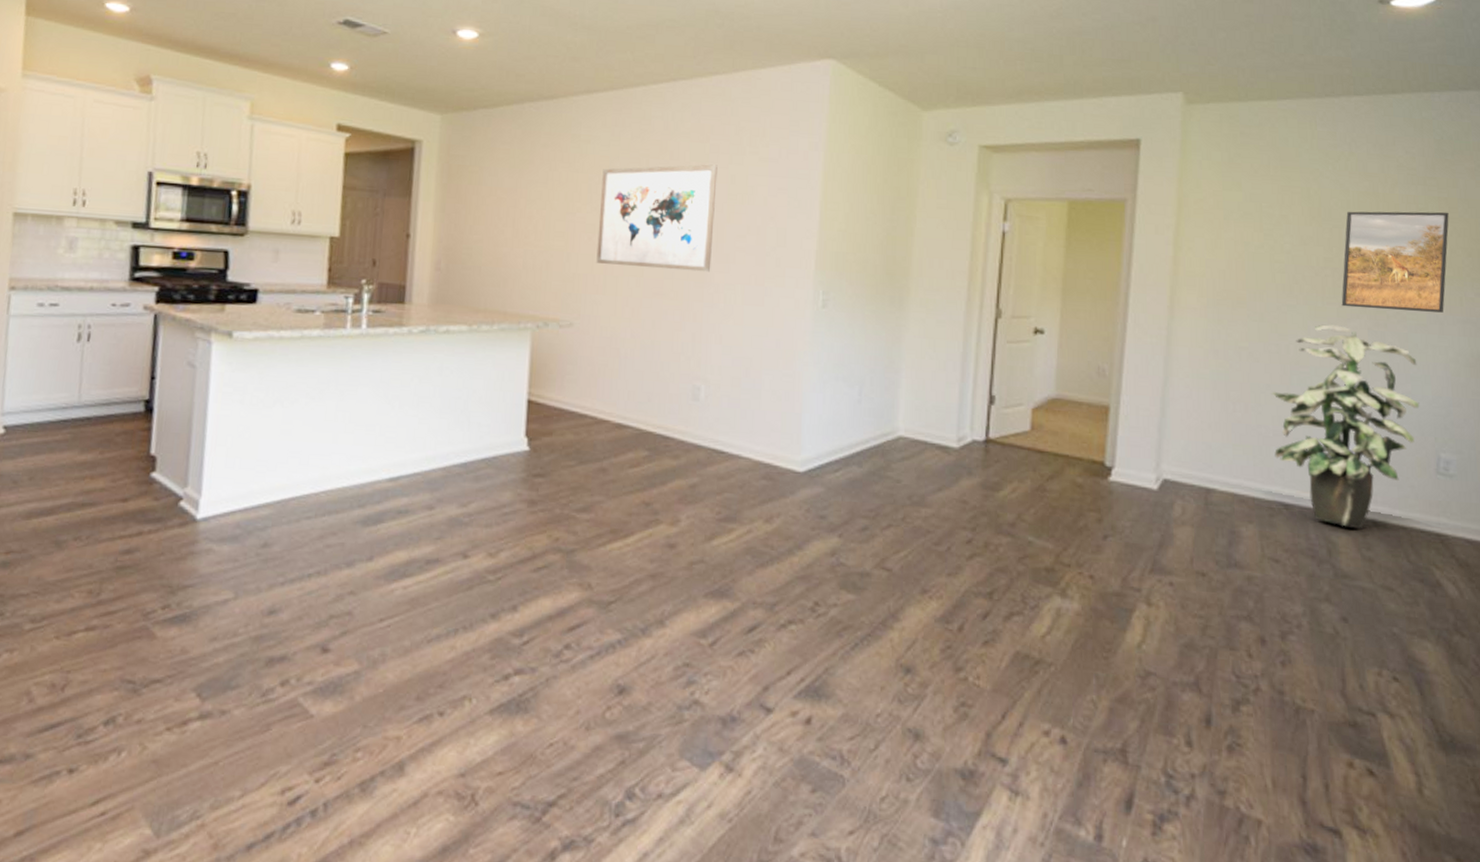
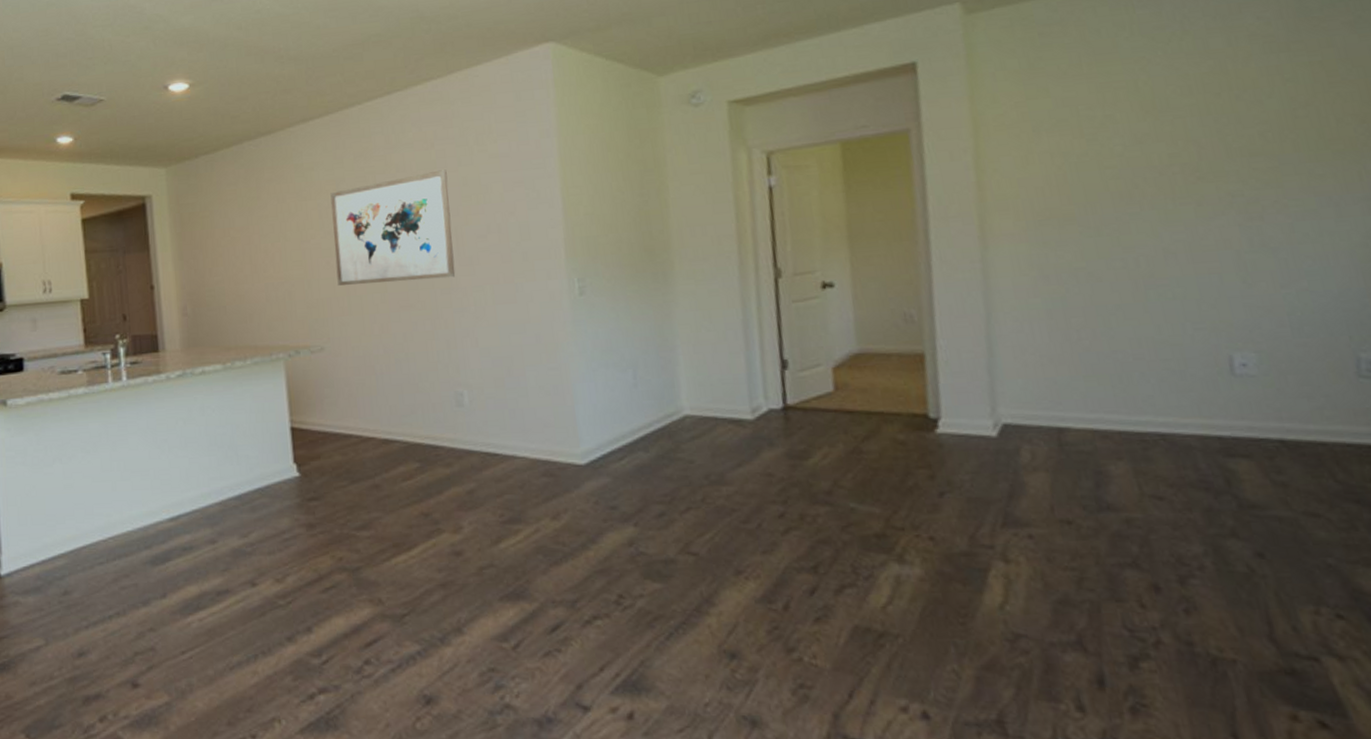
indoor plant: present [1271,324,1420,530] -> none [1123,226,1323,452]
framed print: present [1341,211,1449,313] -> none [1189,76,1339,205]

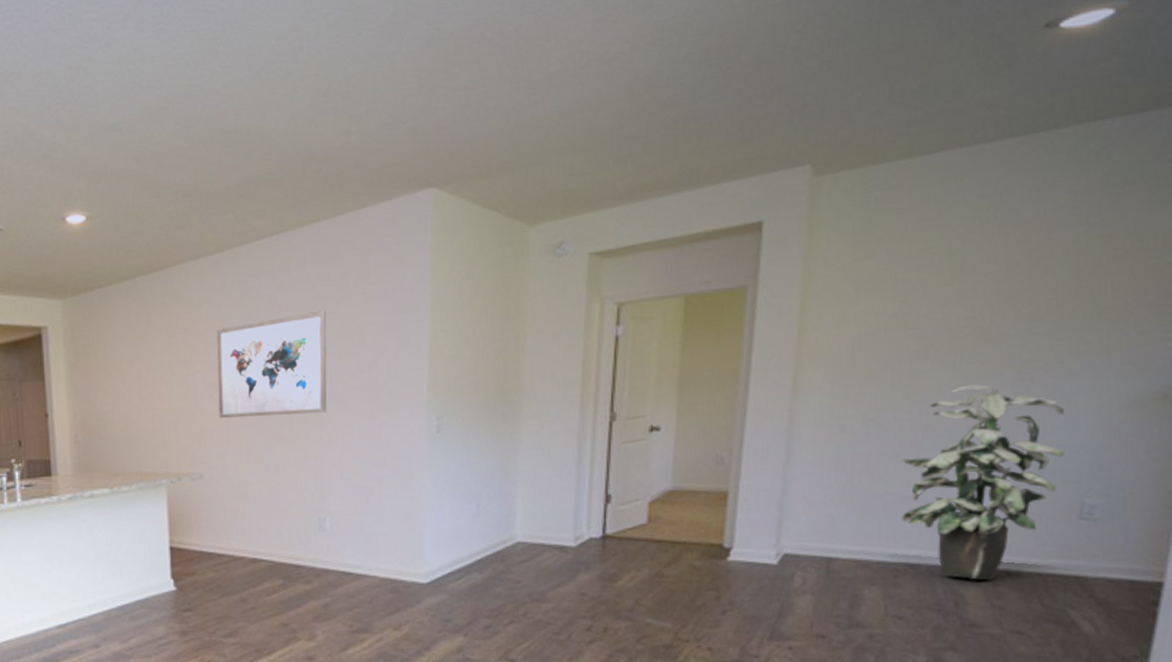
indoor plant: none [1123,226,1323,452] -> present [900,384,1065,581]

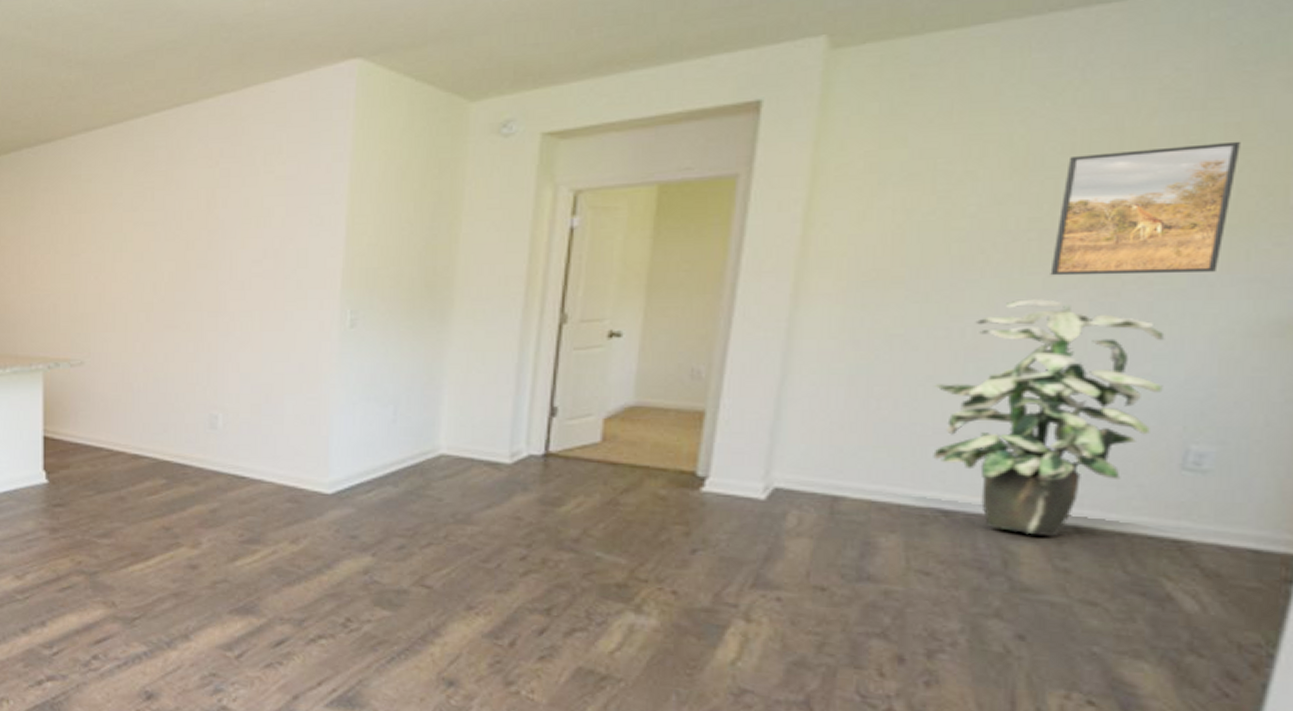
wall art: present [216,310,327,418] -> none [104,189,229,302]
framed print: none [982,250,1113,365] -> present [1050,141,1240,276]

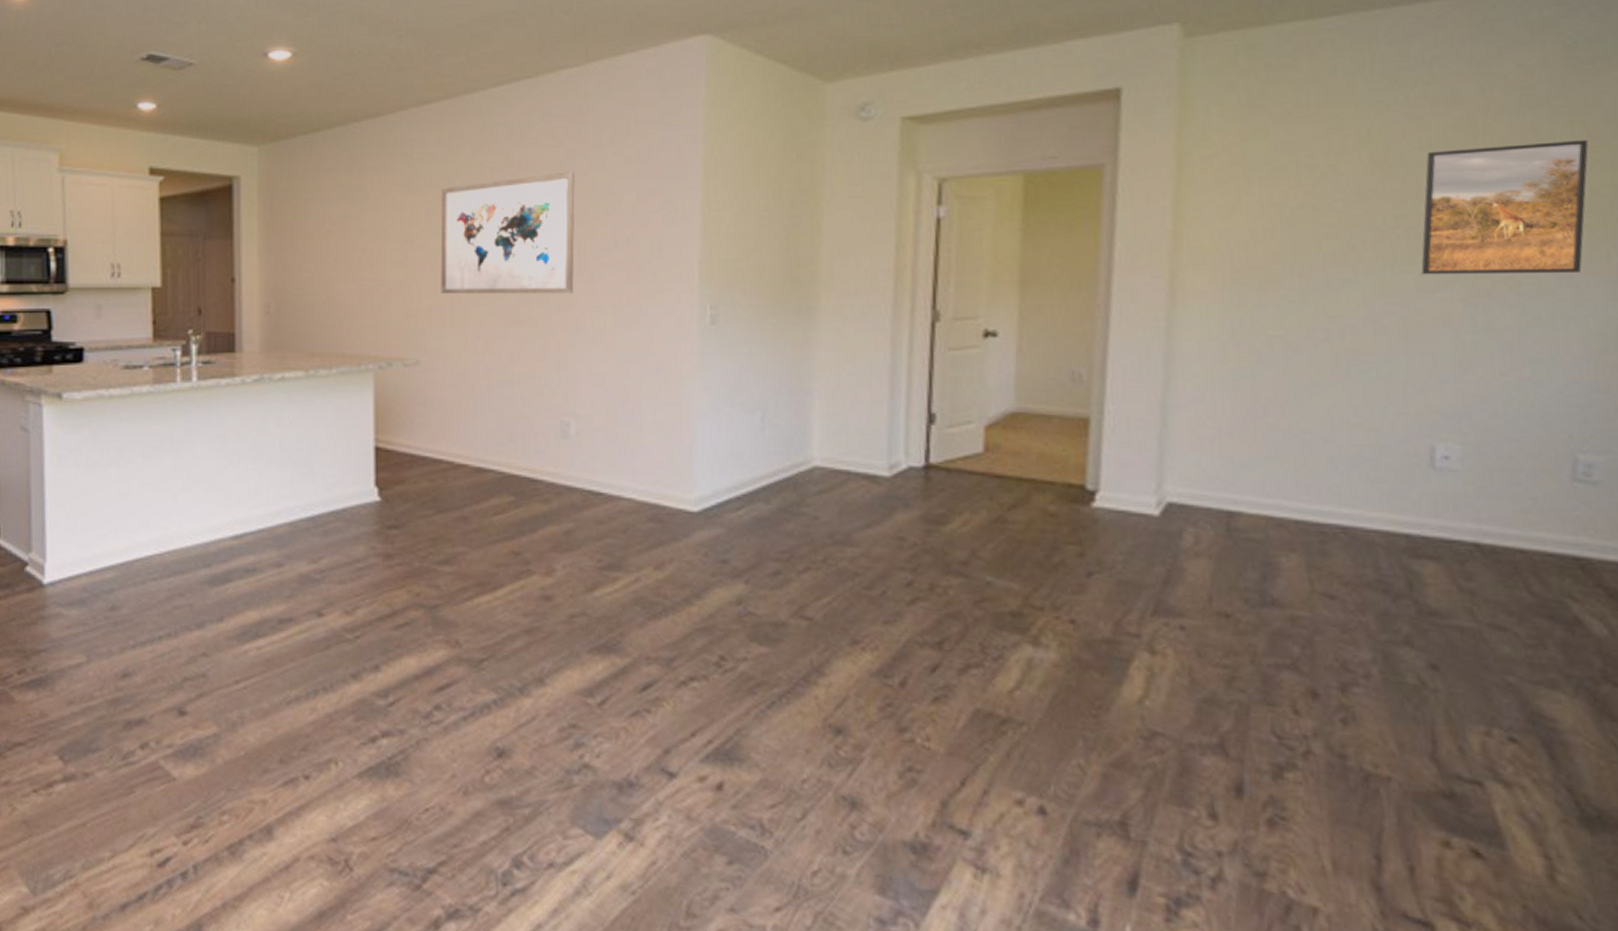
wall art: none [104,189,229,302] -> present [440,171,575,294]
indoor plant: present [933,299,1165,537] -> none [1318,299,1545,555]

